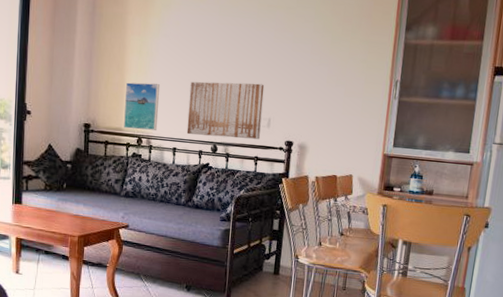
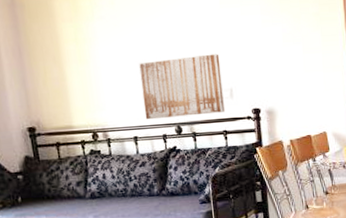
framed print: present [124,82,160,131] -> none [66,71,113,125]

